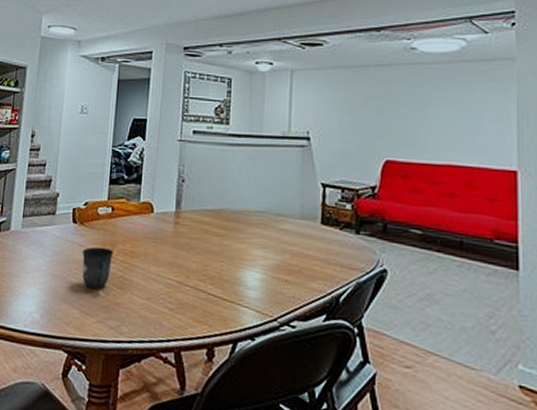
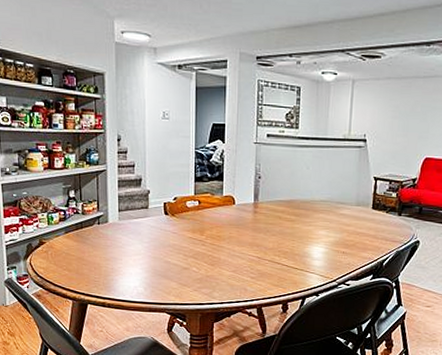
mug: present [82,246,114,290] -> none [175,233,203,267]

